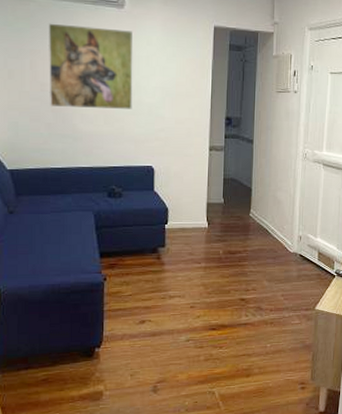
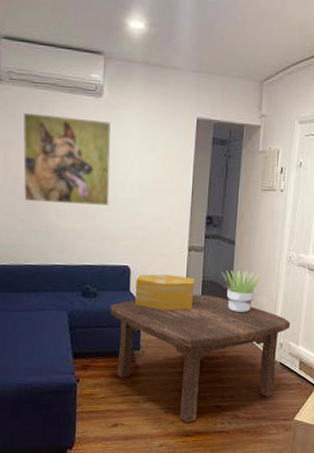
coffee table: none [136,191,309,318] -> present [110,294,291,424]
decorative box: none [159,173,216,208] -> present [135,274,195,311]
potted plant: none [241,168,281,208] -> present [221,270,263,313]

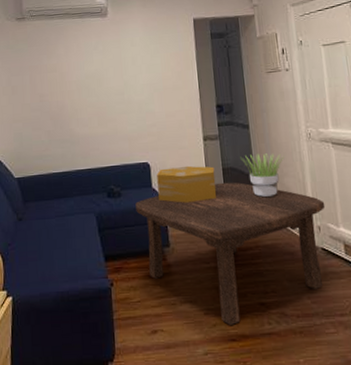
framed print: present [22,112,112,206] -> none [42,36,123,116]

